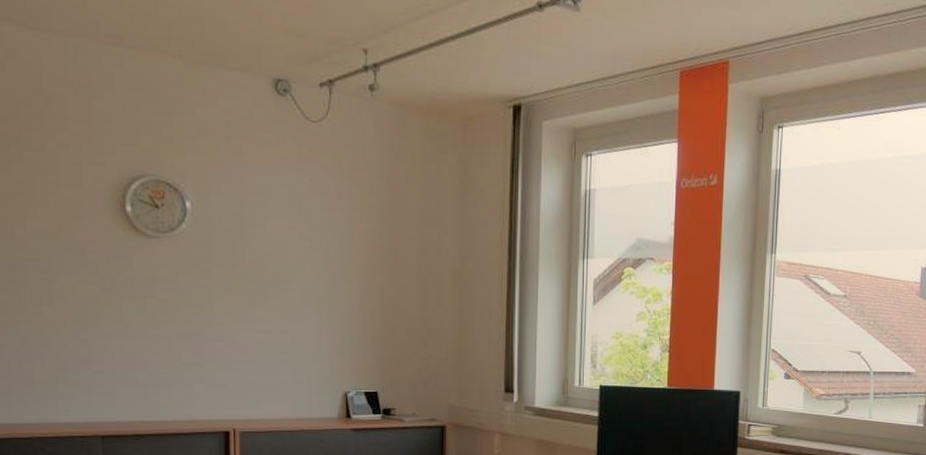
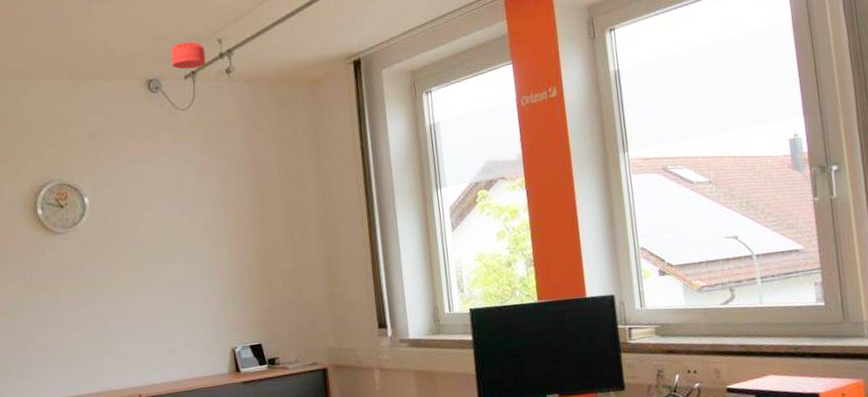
smoke detector: none [305,43,347,77] -> present [171,41,206,70]

